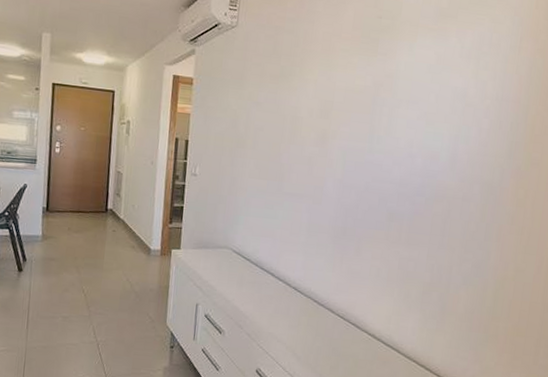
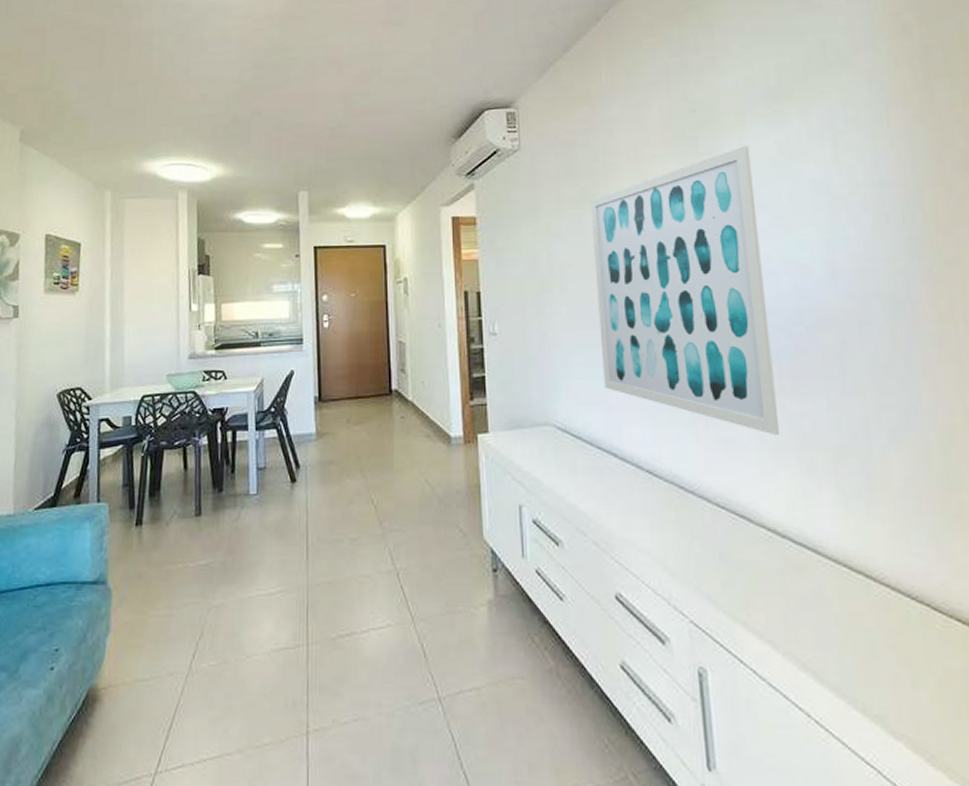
wall art: none [273,52,416,272] -> present [590,145,781,436]

